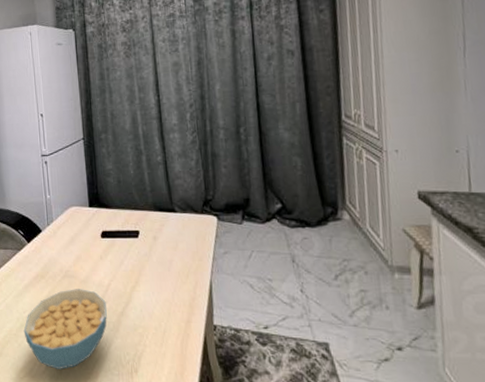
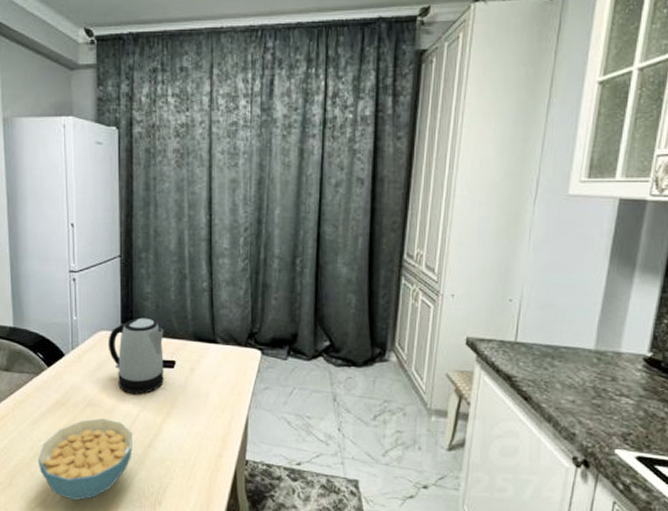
kettle: none [78,192,130,264] -> present [108,317,164,394]

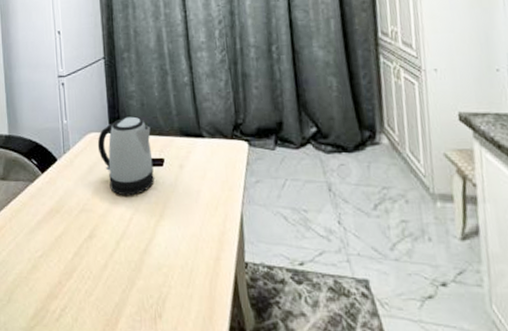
cereal bowl: present [37,418,133,500] -> none [35,224,129,316]

